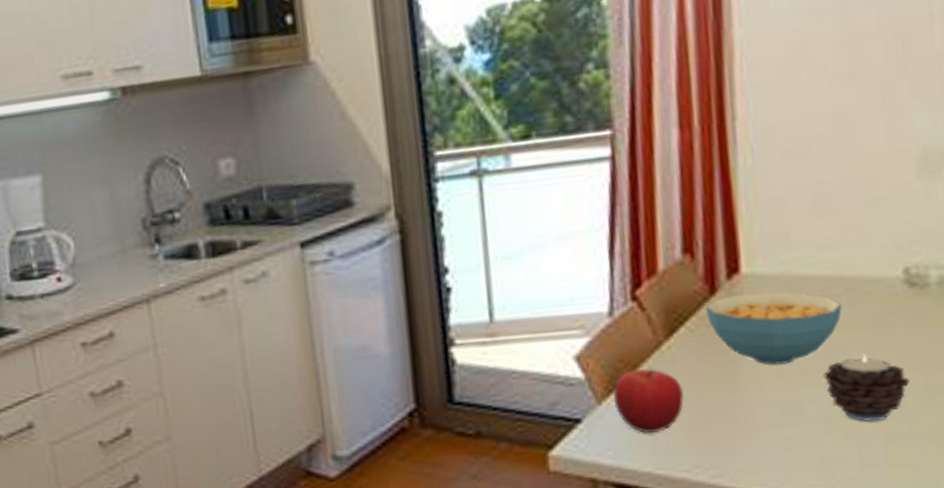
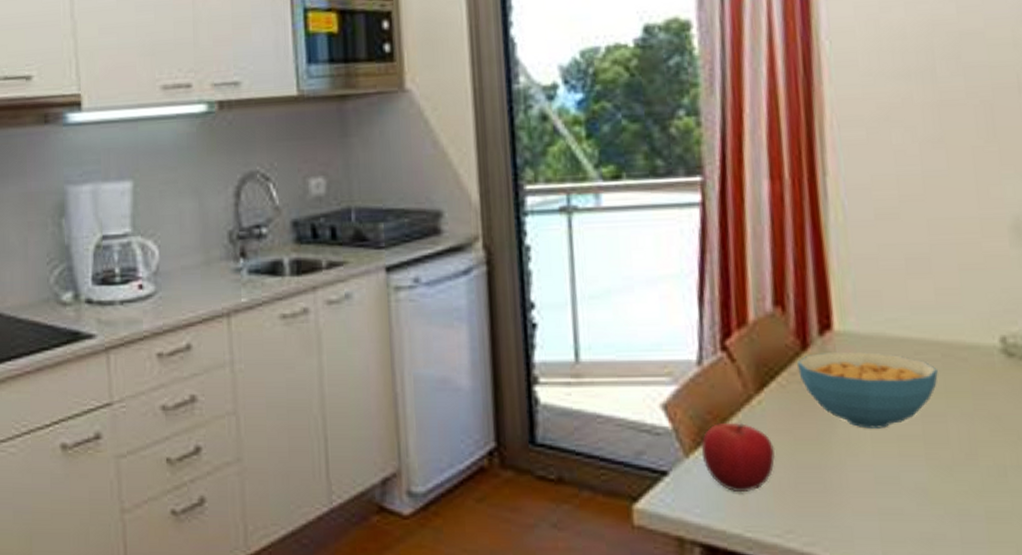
candle: present [823,354,910,422] -> none [920,424,1011,496]

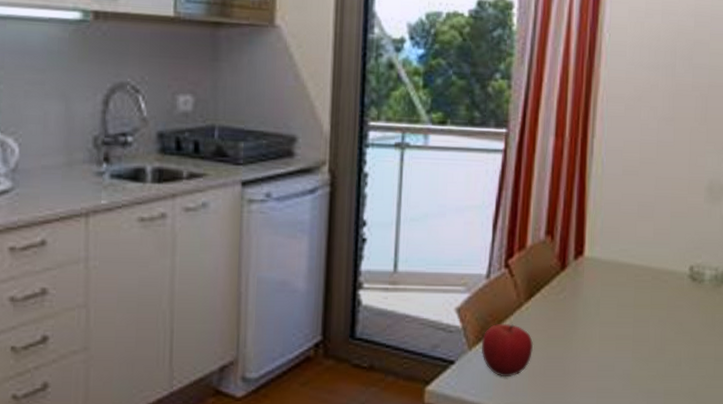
cereal bowl: present [797,352,938,429] -> none [557,273,648,330]

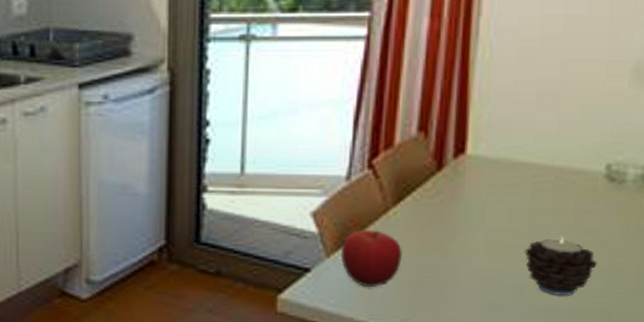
candle: none [630,328,685,379] -> present [524,236,597,296]

